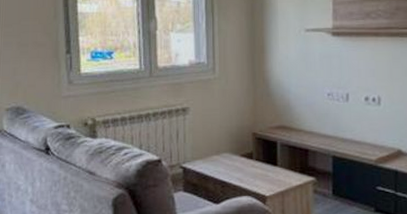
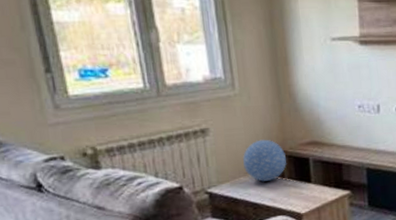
decorative ball: none [216,121,255,162] -> present [243,139,286,183]

